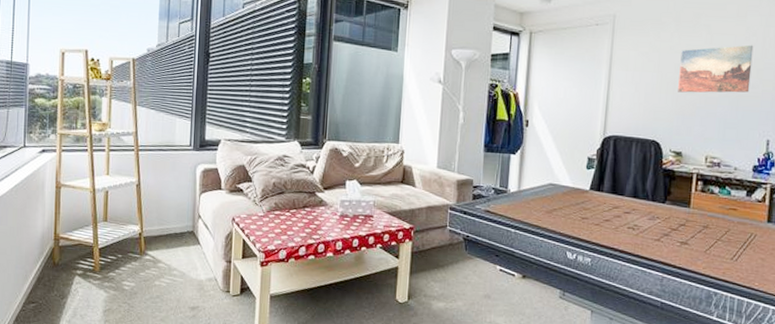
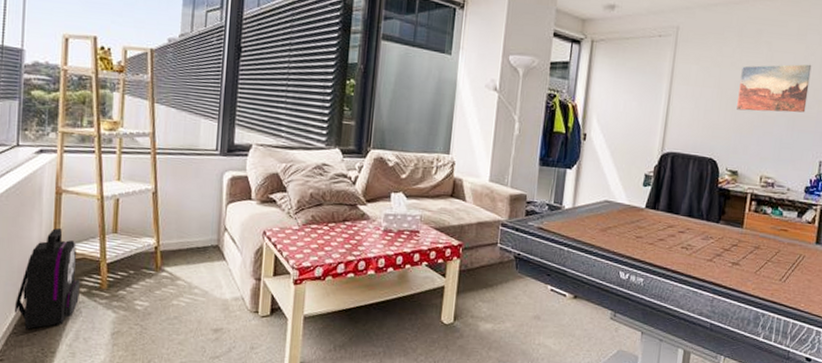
backpack: none [22,218,77,307] -> present [14,228,80,329]

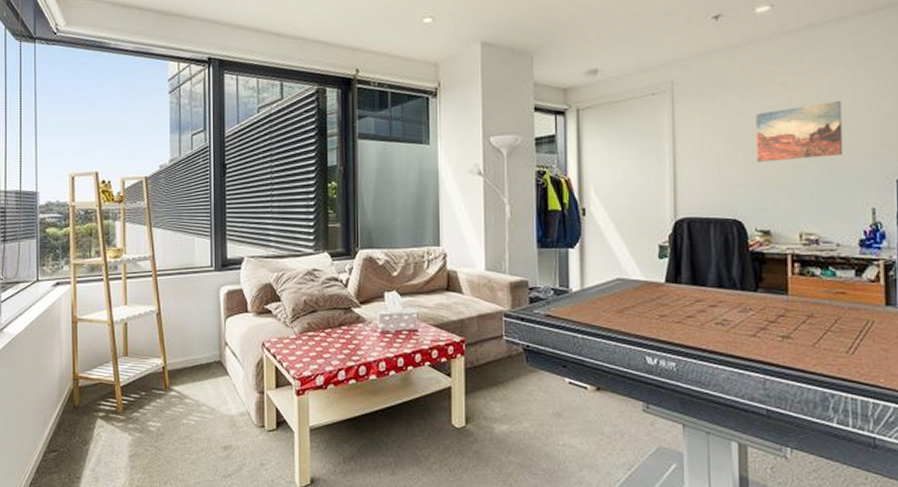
backpack: present [14,228,80,329] -> none [42,356,98,456]

